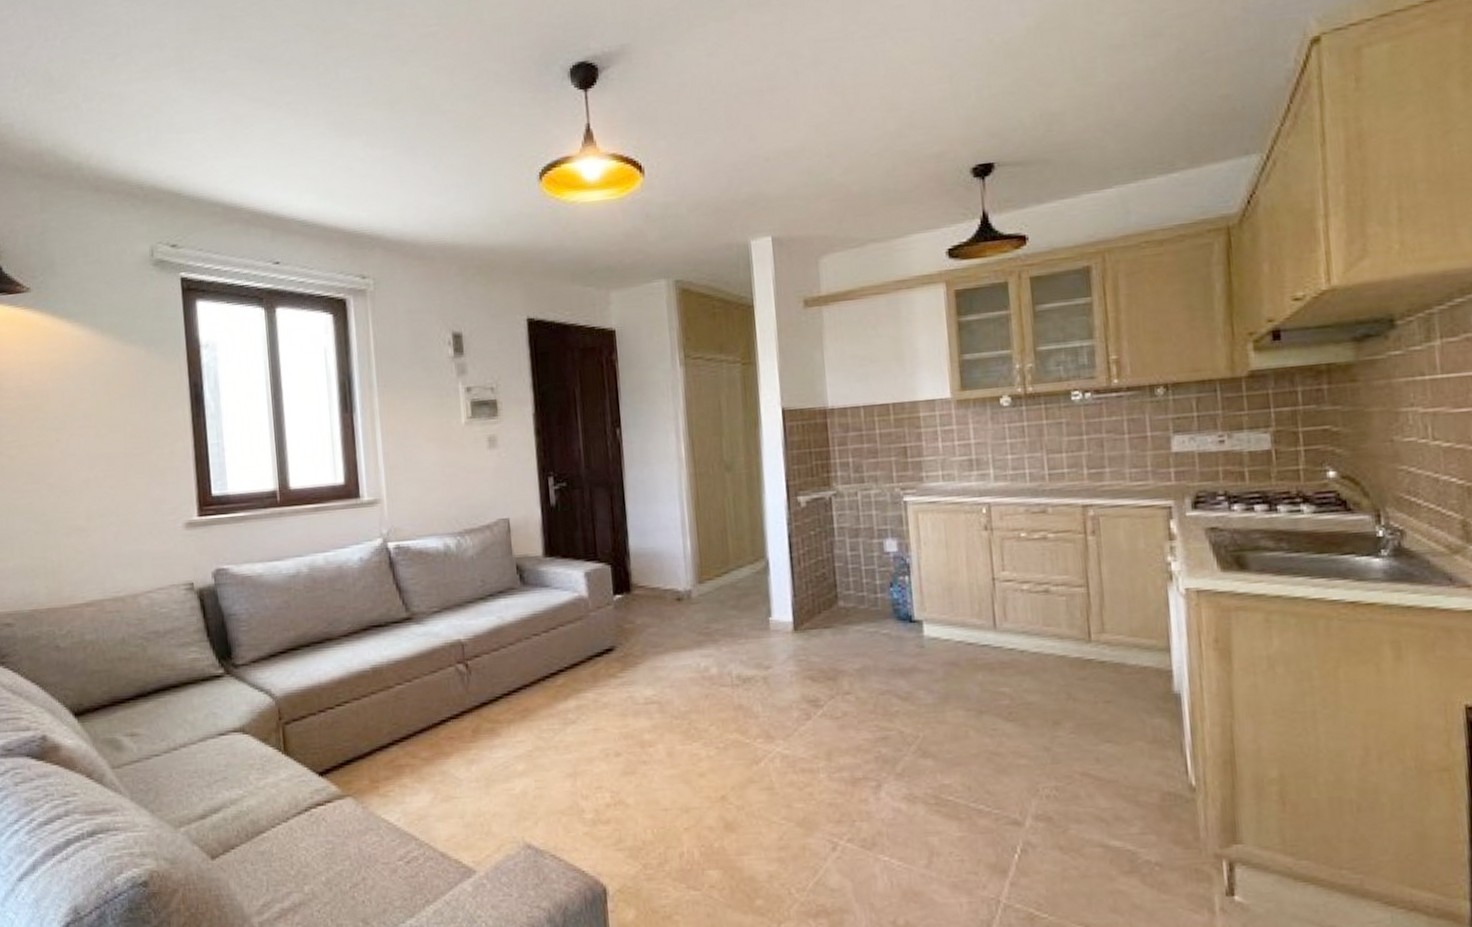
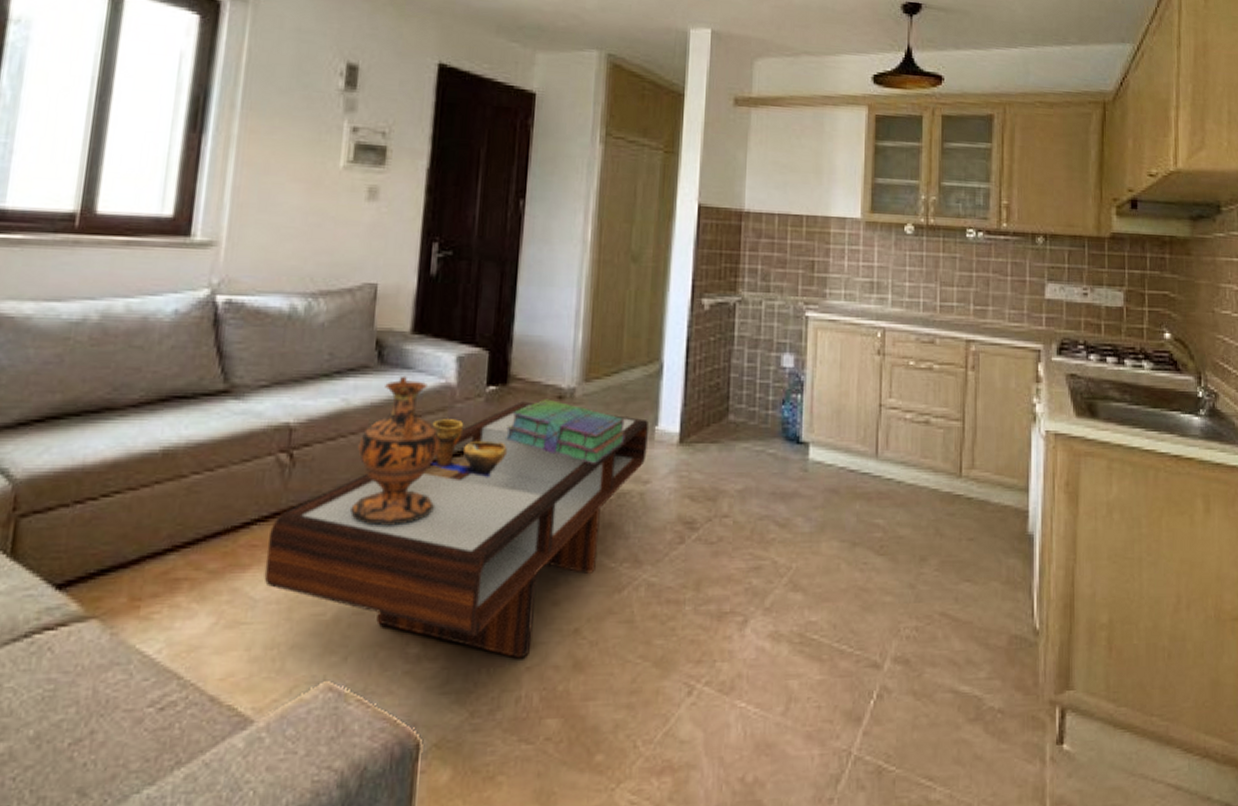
coffee table: none [461,605,765,822] -> present [264,401,648,659]
vase: none [517,593,586,717] -> present [350,375,441,524]
decorative bowl: none [573,626,641,673] -> present [431,419,508,478]
stack of books: none [636,601,743,655] -> present [504,398,625,464]

